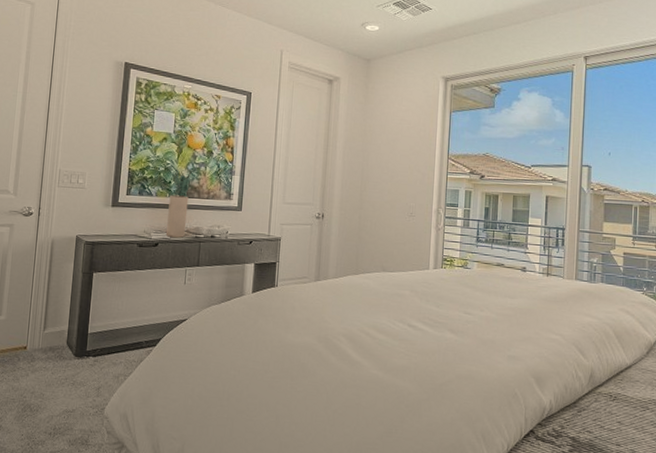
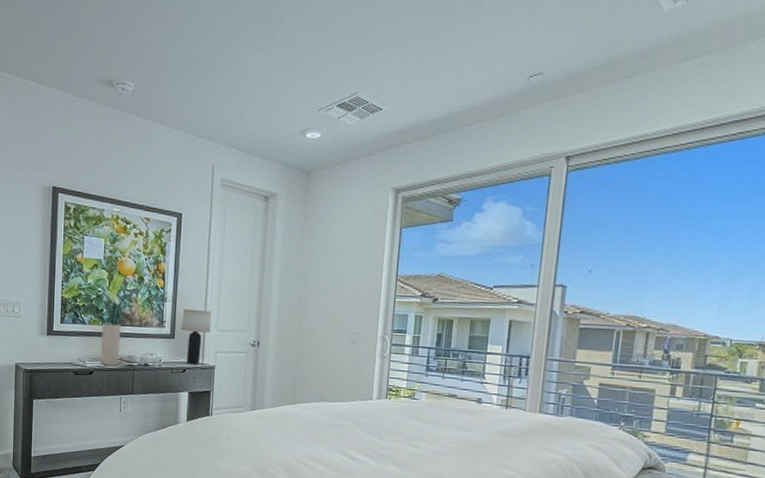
table lamp: none [247,182,279,237] -> present [180,309,212,365]

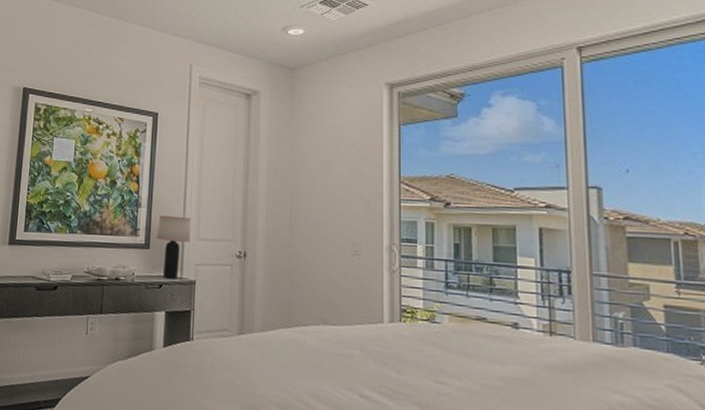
vase: present [100,293,123,367] -> none [65,198,94,281]

